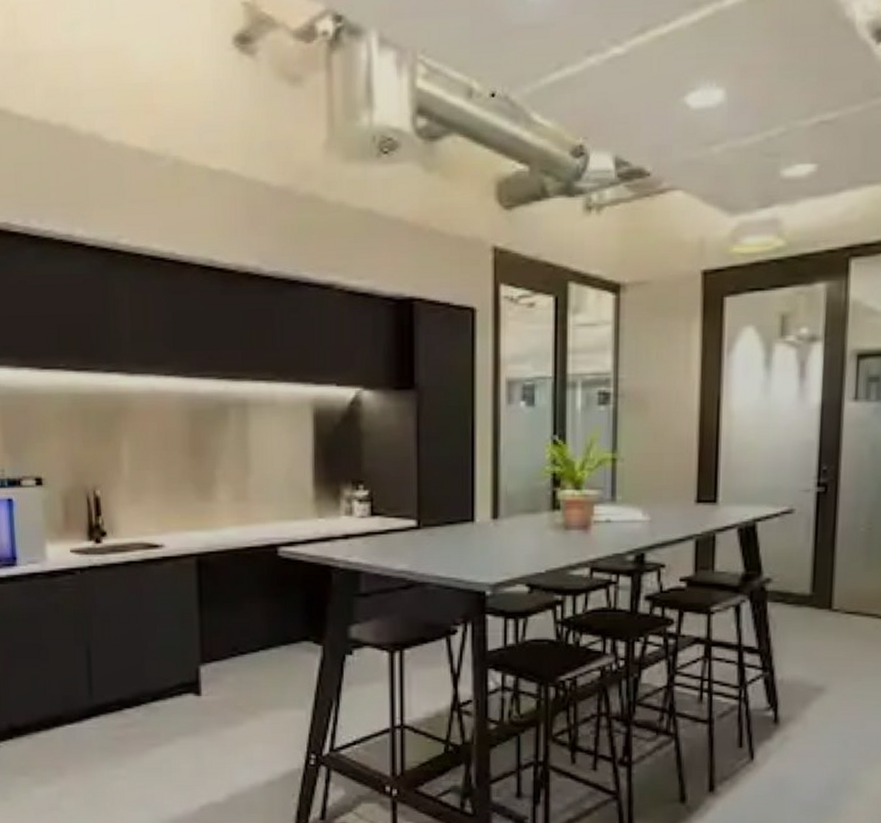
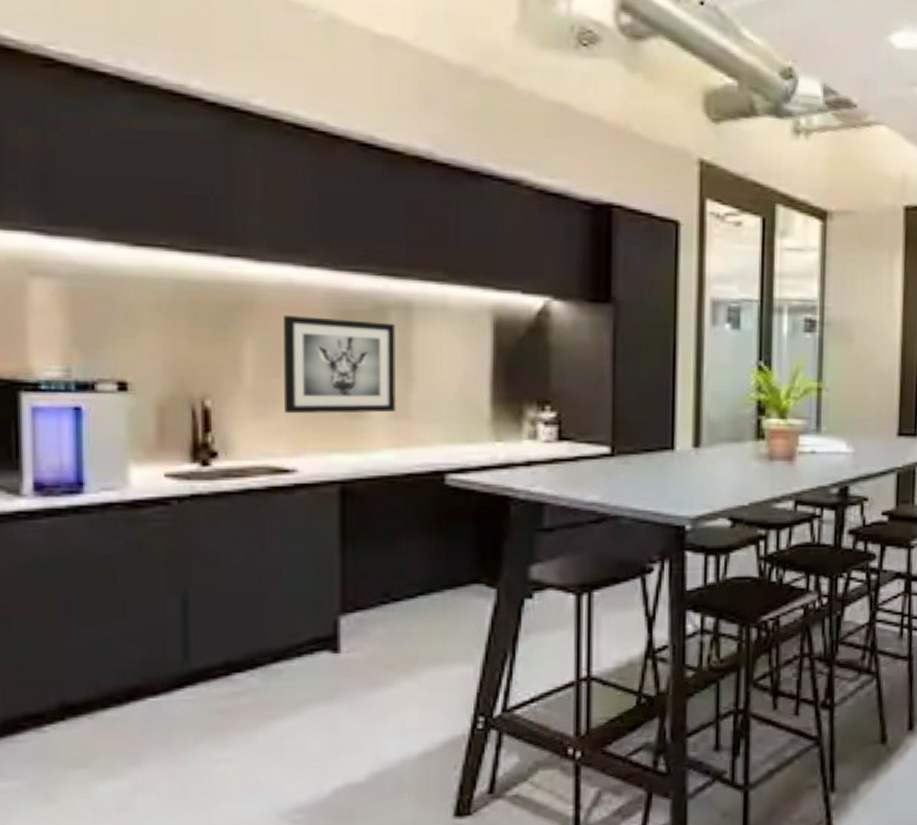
wall art: none [150,417,237,499] -> present [284,315,396,414]

